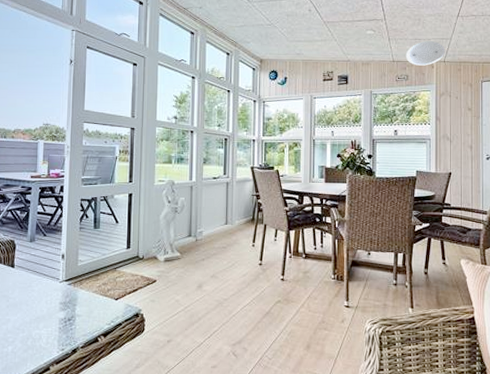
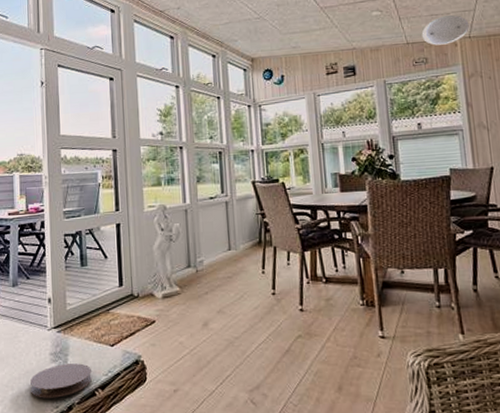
coaster: none [40,313,96,342] -> present [30,363,92,398]

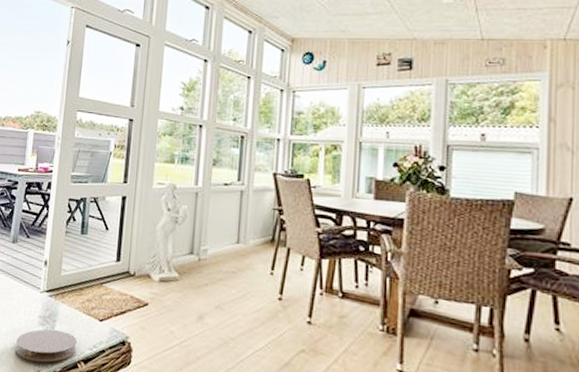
ceiling light: present [421,15,469,46] -> none [501,11,566,45]

